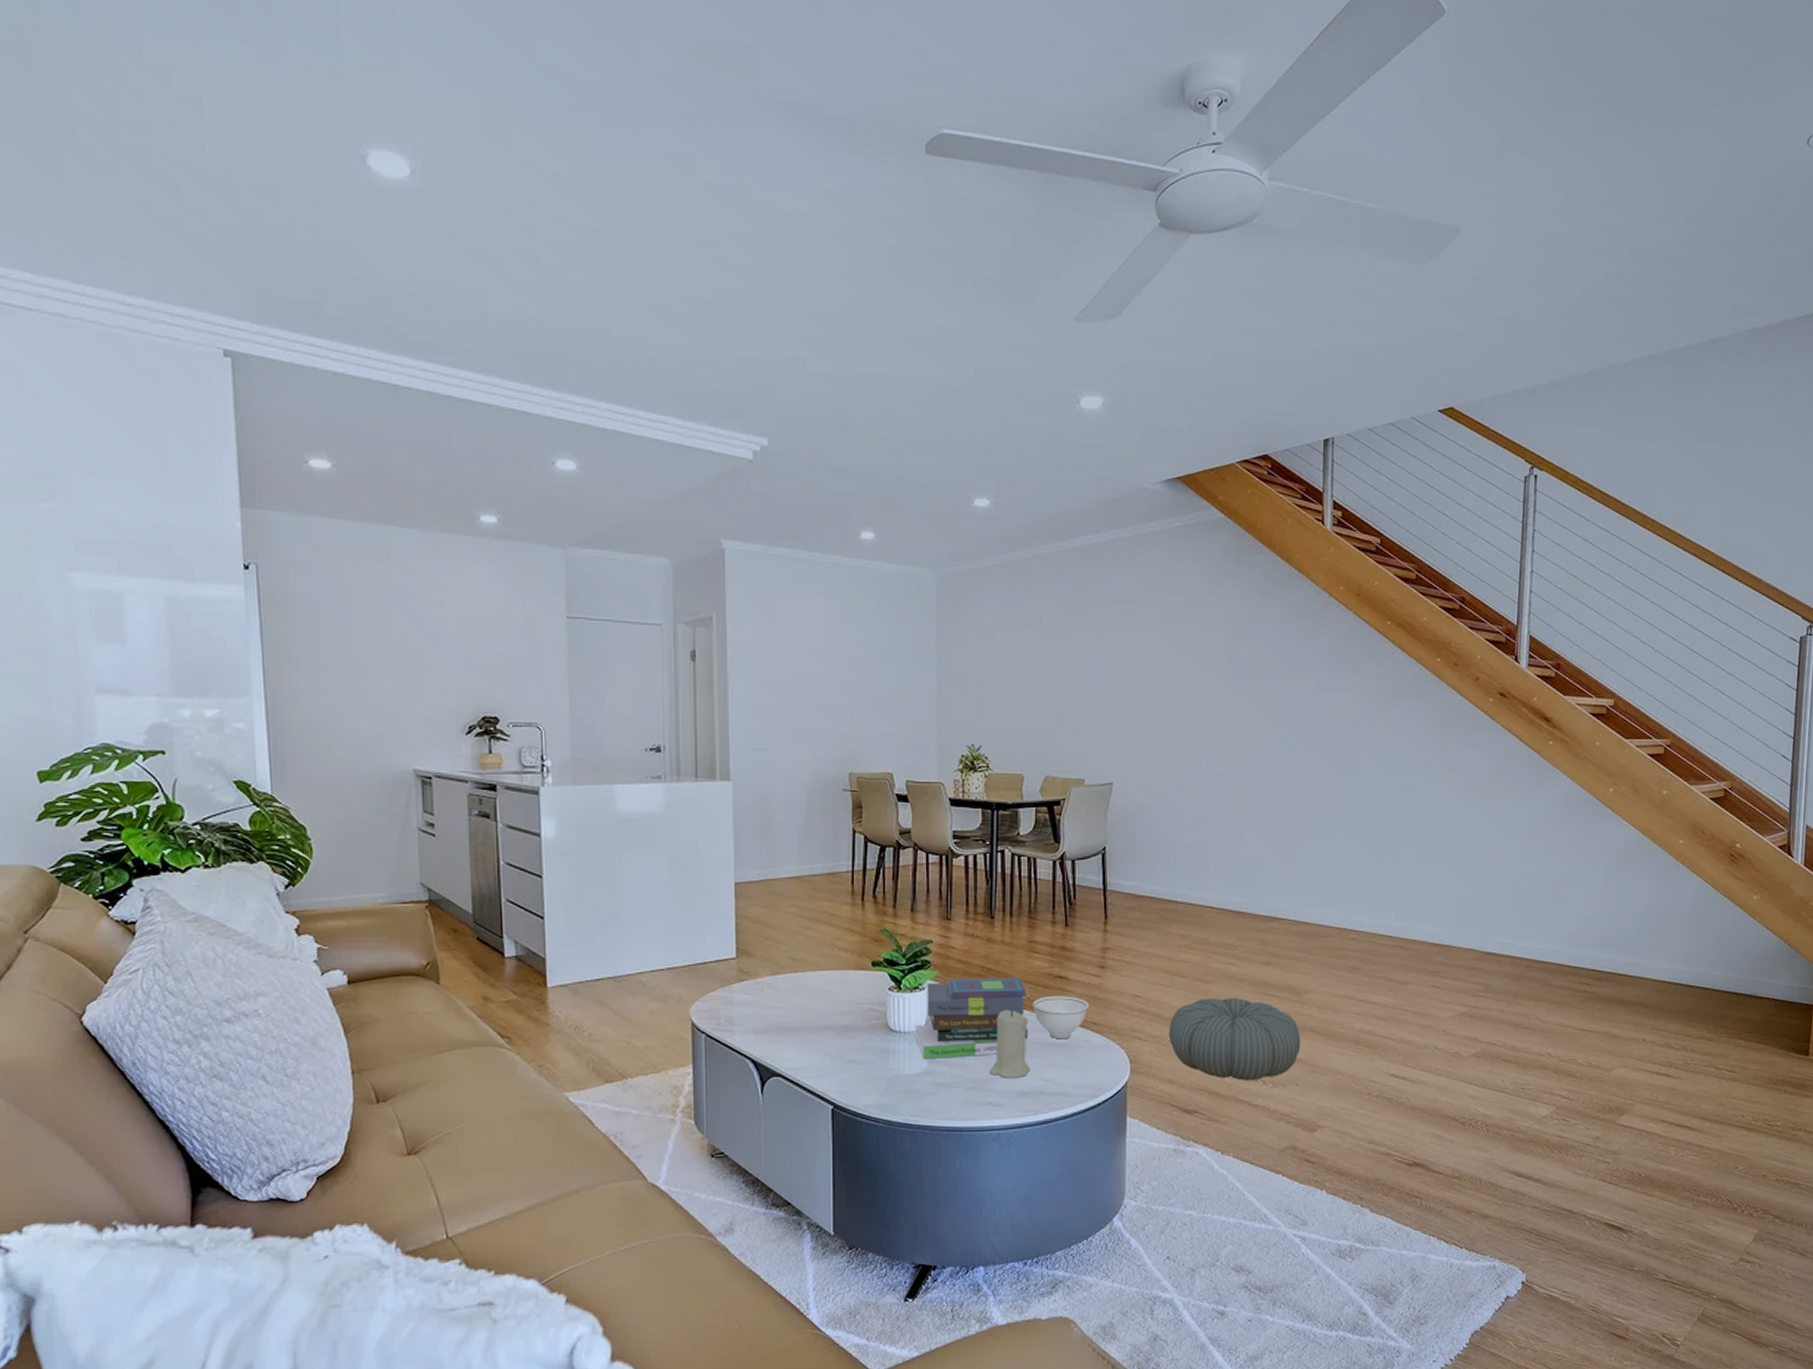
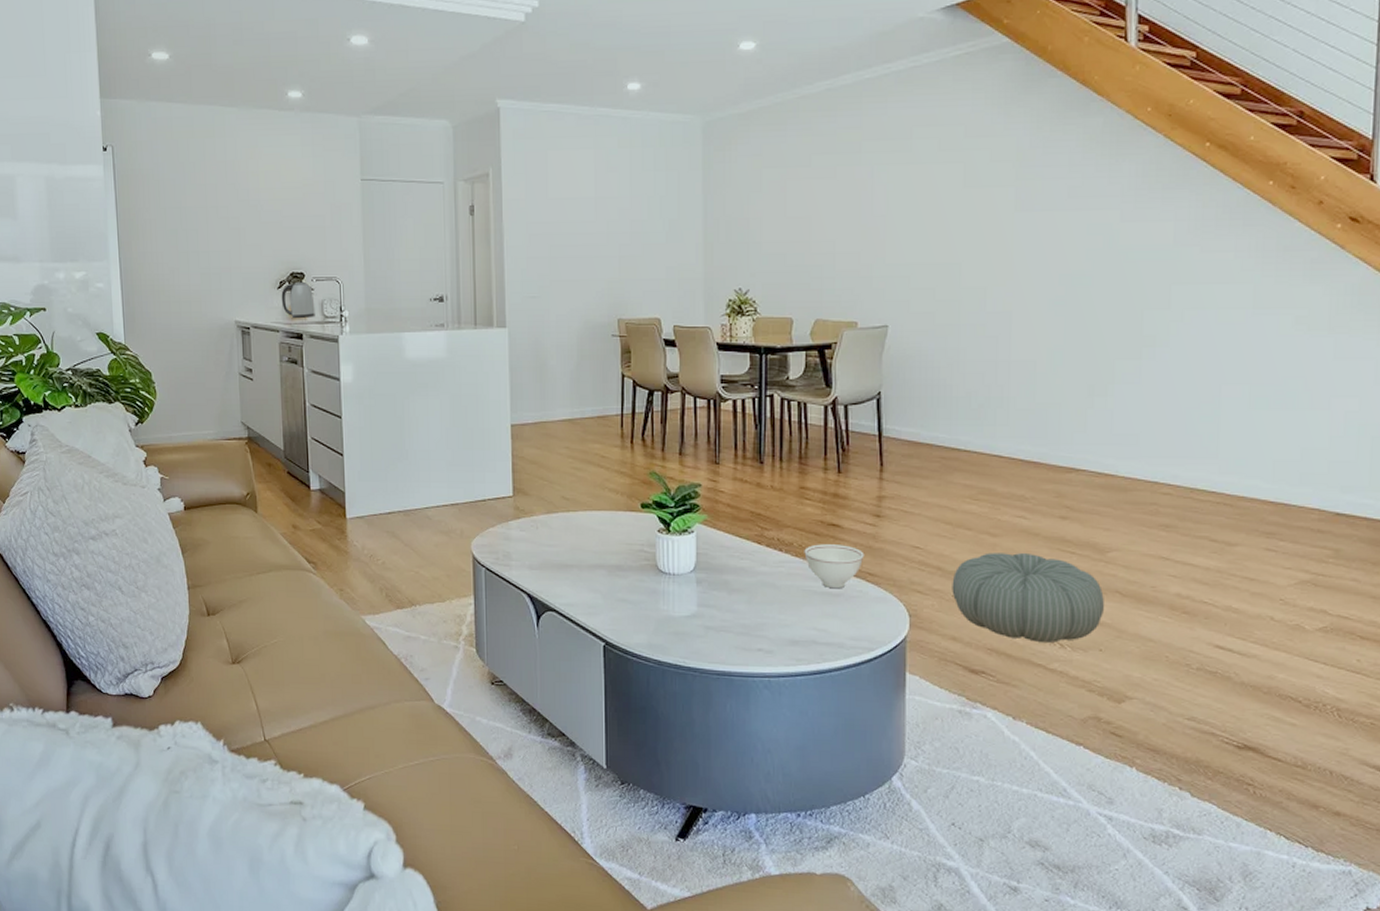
kettle: none [470,727,512,768] -> present [281,281,315,319]
books: present [915,977,1028,1059] -> none [685,523,799,602]
candle: present [989,1009,1030,1078] -> none [759,556,802,626]

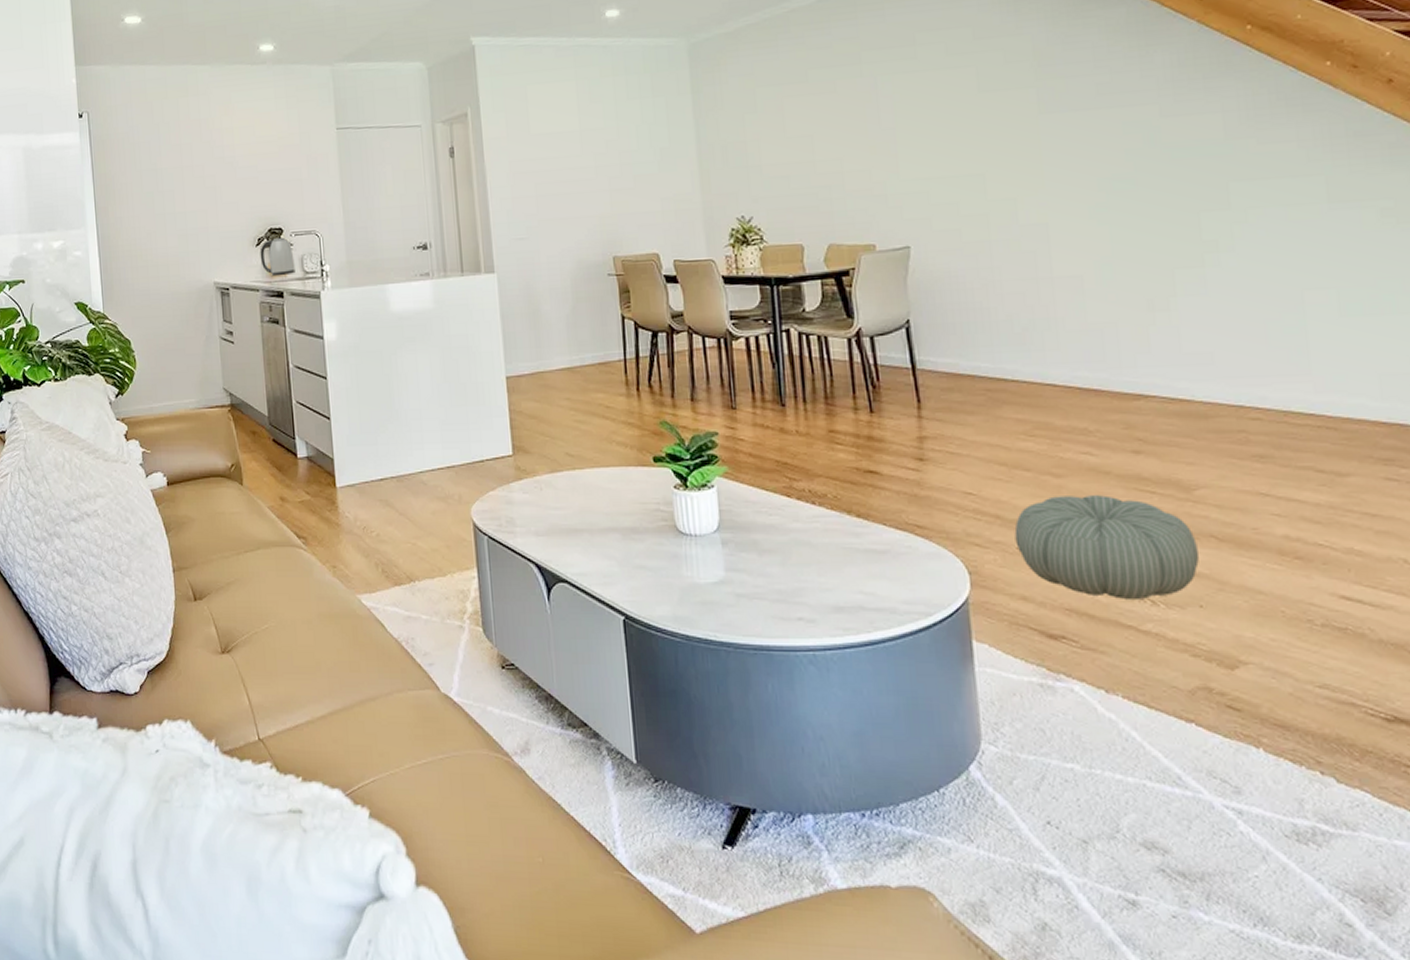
bowl: present [804,544,865,589] -> none [840,494,910,545]

